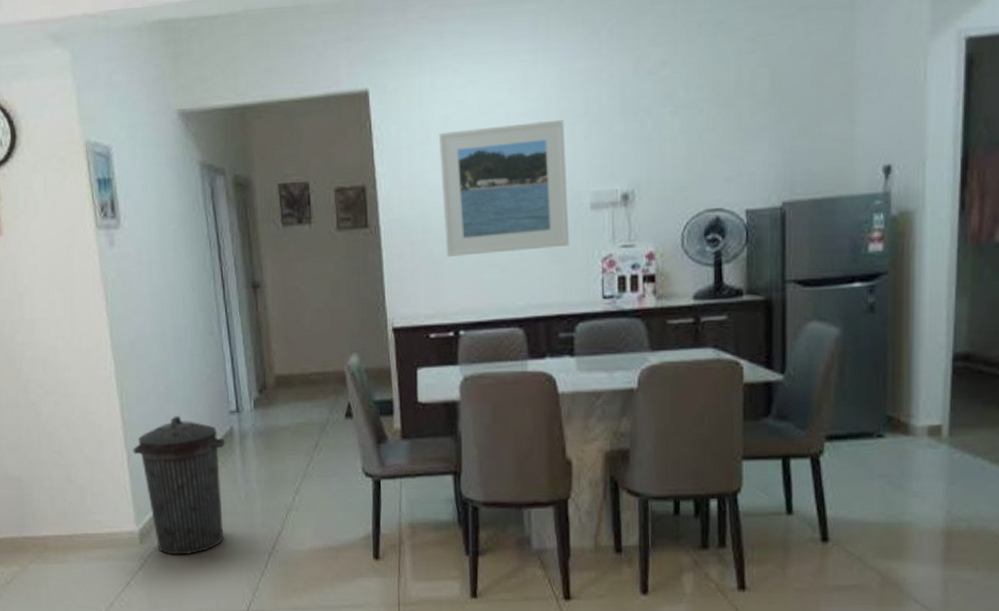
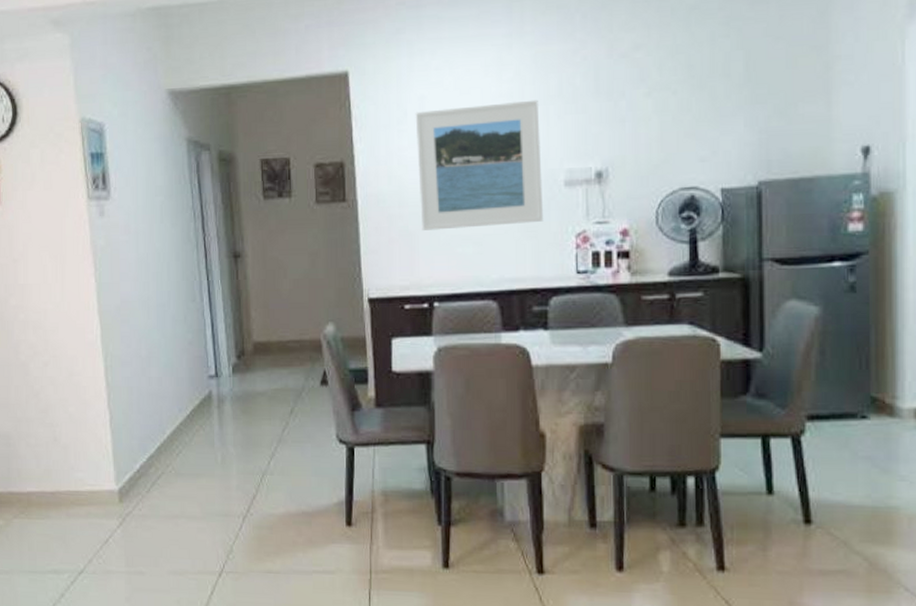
trash can: present [133,416,225,555] -> none [115,379,203,515]

